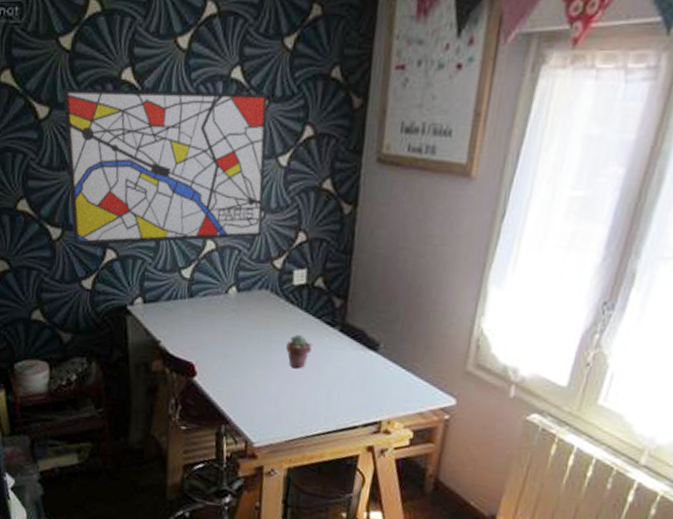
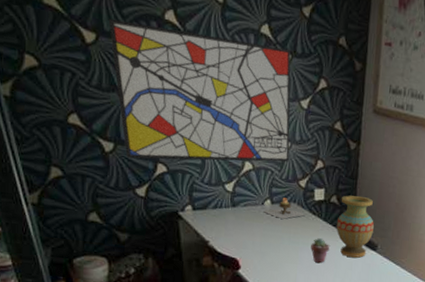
candle: none [227,283,282,311] -> present [263,197,307,219]
vase: none [321,275,375,361] -> present [336,195,374,258]

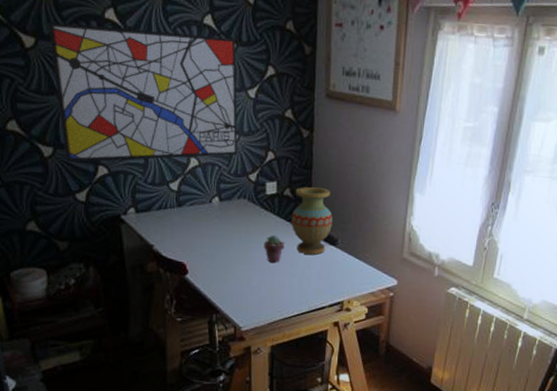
candle: present [263,197,307,219] -> none [211,194,258,217]

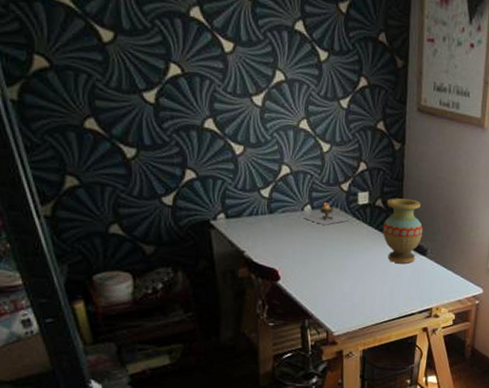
wall art: present [47,21,238,163] -> none [127,15,330,165]
candle: none [211,194,258,217] -> present [303,202,350,225]
potted succulent: present [264,235,284,263] -> none [356,244,376,271]

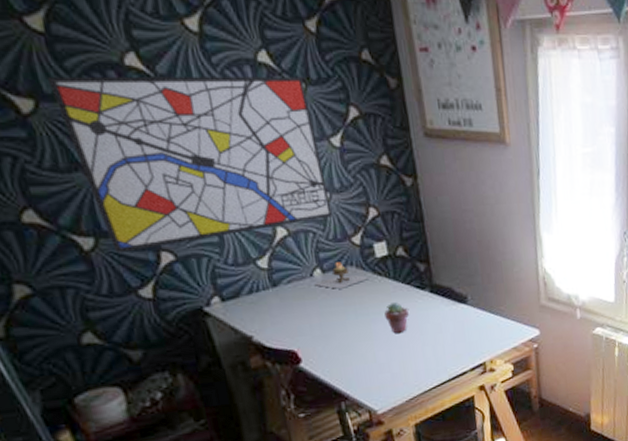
wall art: none [127,15,330,165] -> present [46,76,333,253]
potted succulent: none [356,244,376,271] -> present [384,302,409,334]
vase: present [382,198,423,264] -> none [409,240,458,318]

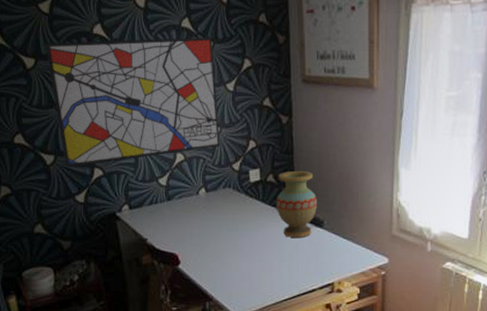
candle: present [314,262,371,289] -> none [198,184,243,206]
potted succulent: present [384,302,409,334] -> none [251,221,271,249]
vase: none [409,240,458,318] -> present [276,170,317,237]

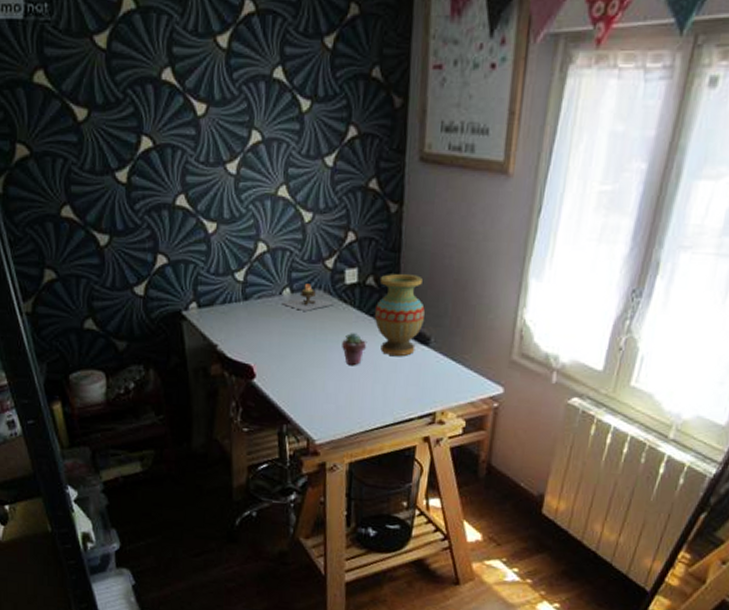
wall art: present [45,36,220,167] -> none [100,88,313,251]
candle: none [198,184,243,206] -> present [281,284,336,311]
potted succulent: none [251,221,271,249] -> present [342,333,366,366]

